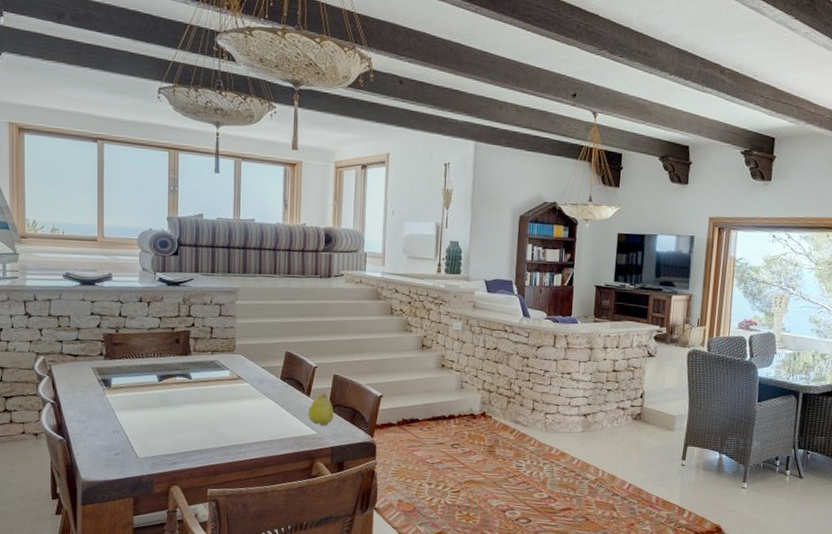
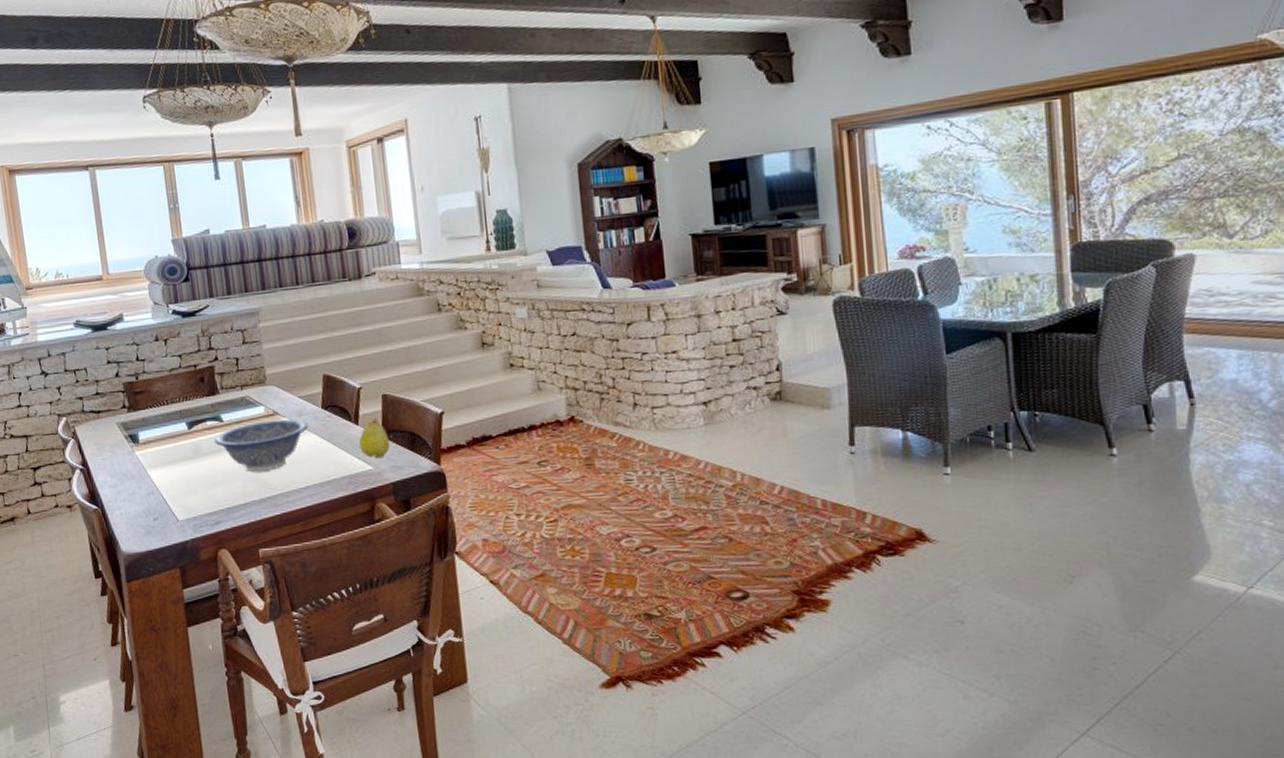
decorative bowl: none [181,382,266,425] -> present [214,418,308,472]

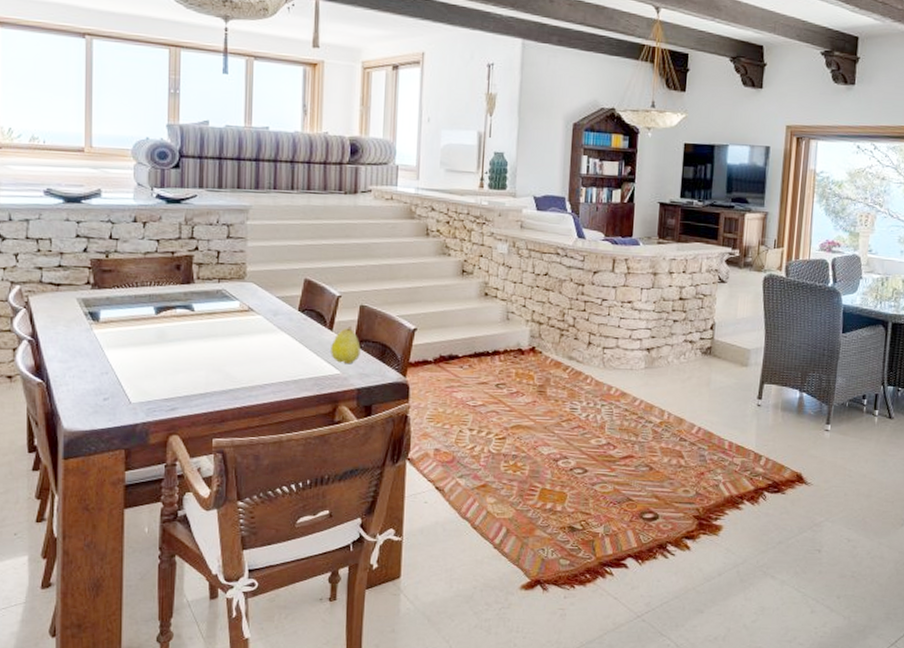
decorative bowl: present [214,418,308,472] -> none [182,314,282,365]

